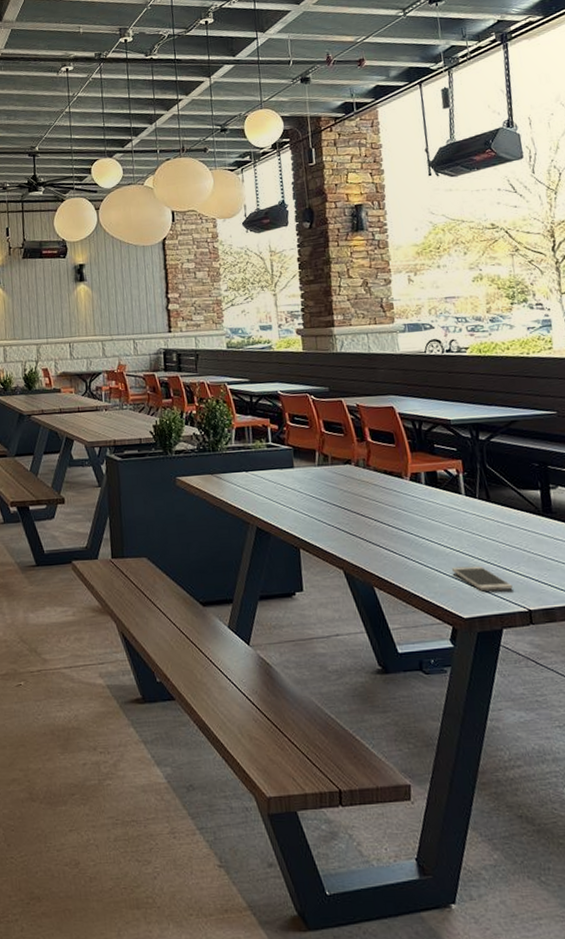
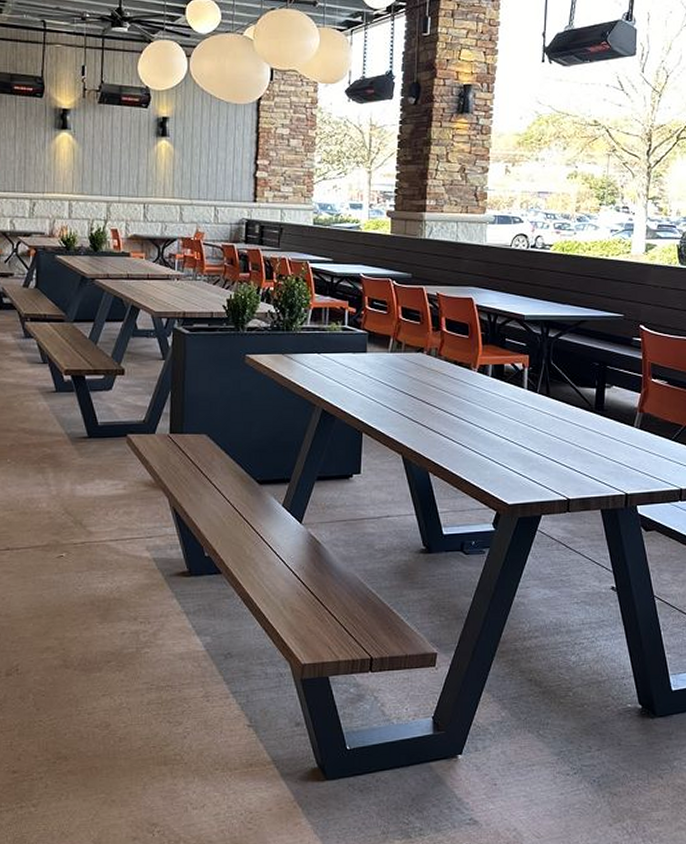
smartphone: present [451,565,513,592] -> none [503,456,557,480]

